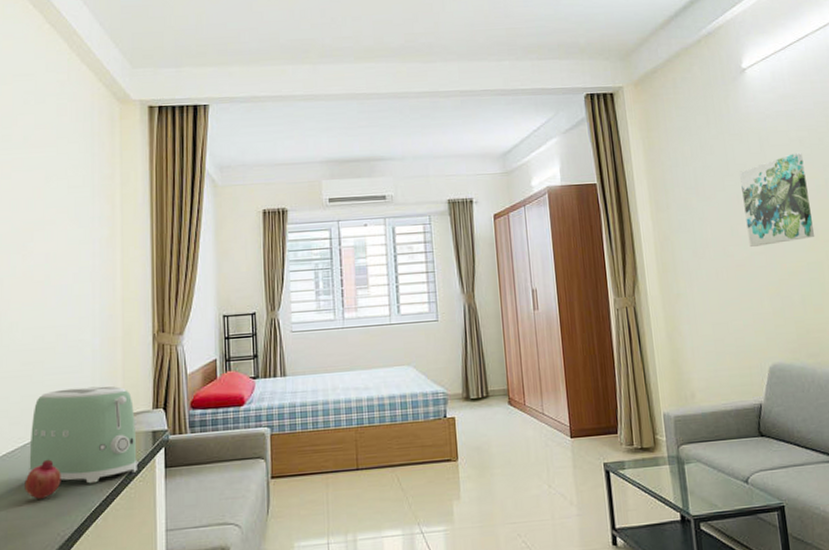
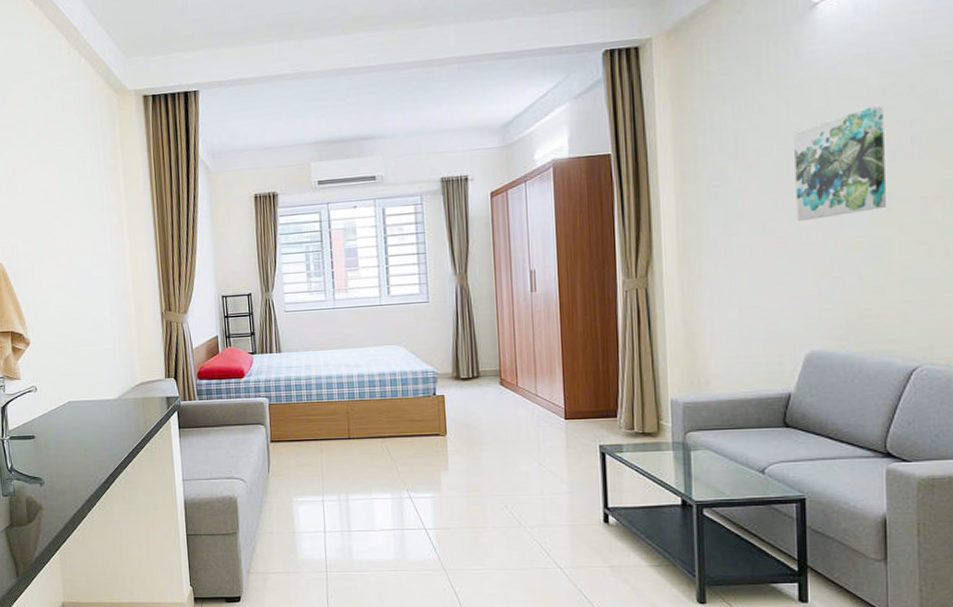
fruit: present [24,459,61,499] -> none [67,417,96,448]
toaster: present [29,386,137,484] -> none [68,357,156,438]

